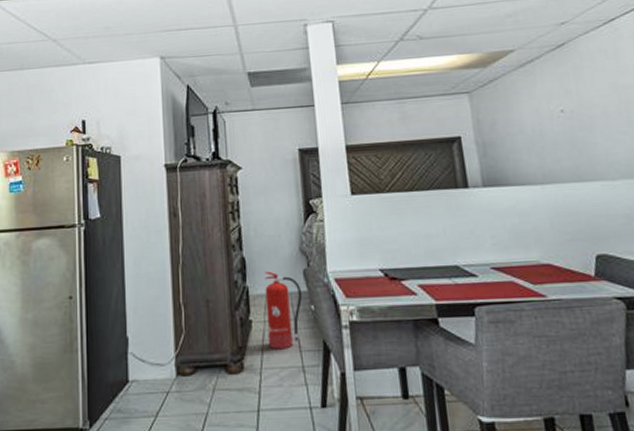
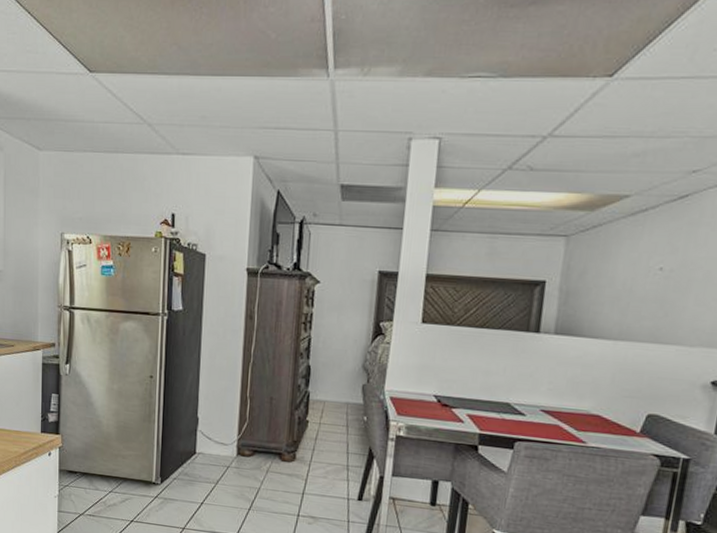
fire extinguisher: present [265,271,303,350] -> none [320,381,358,449]

